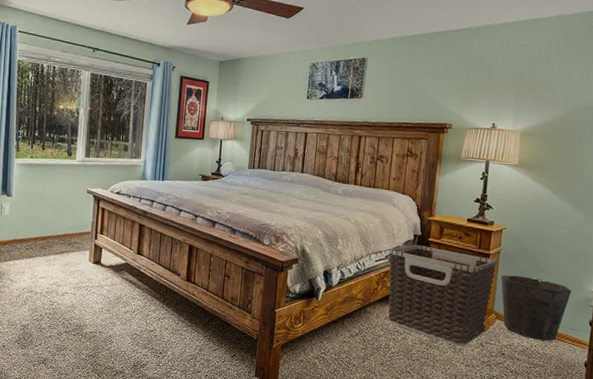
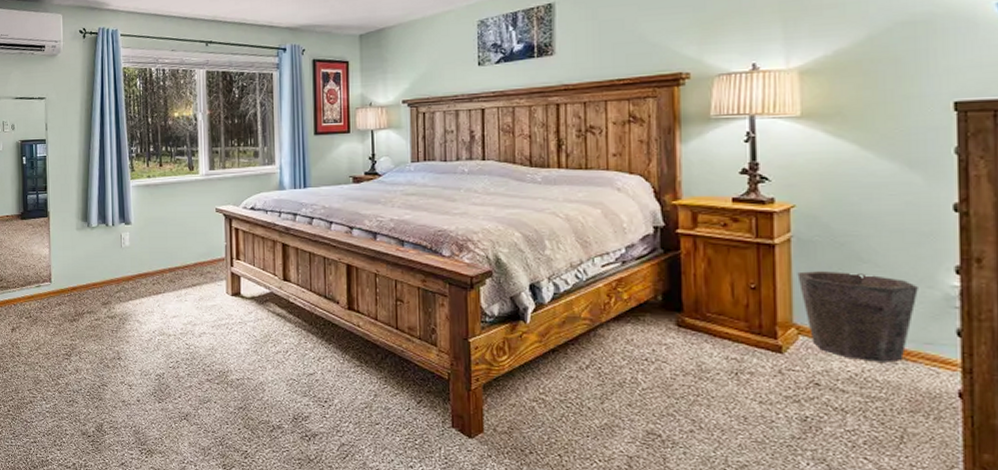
clothes hamper: present [388,245,497,347] -> none [620,240,788,377]

